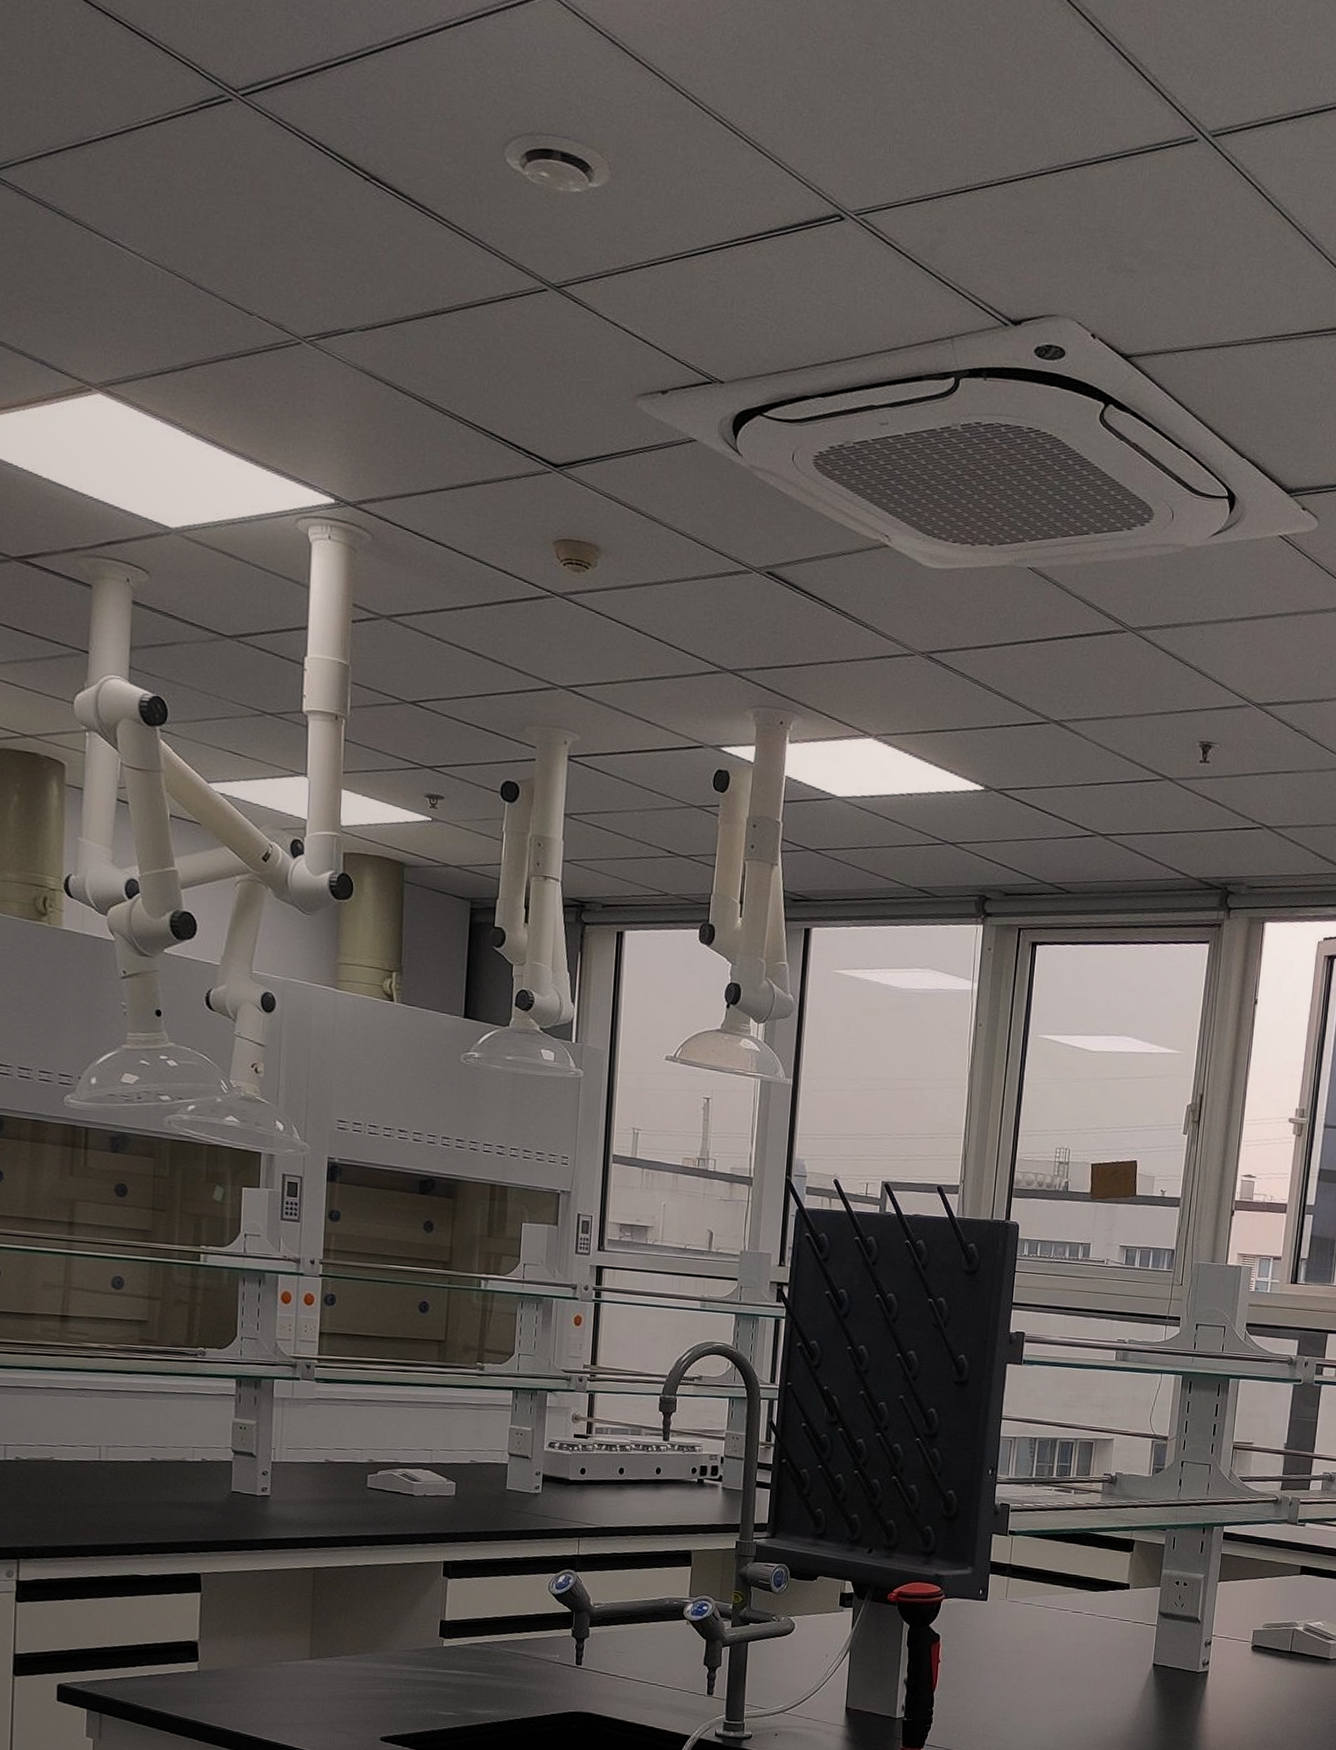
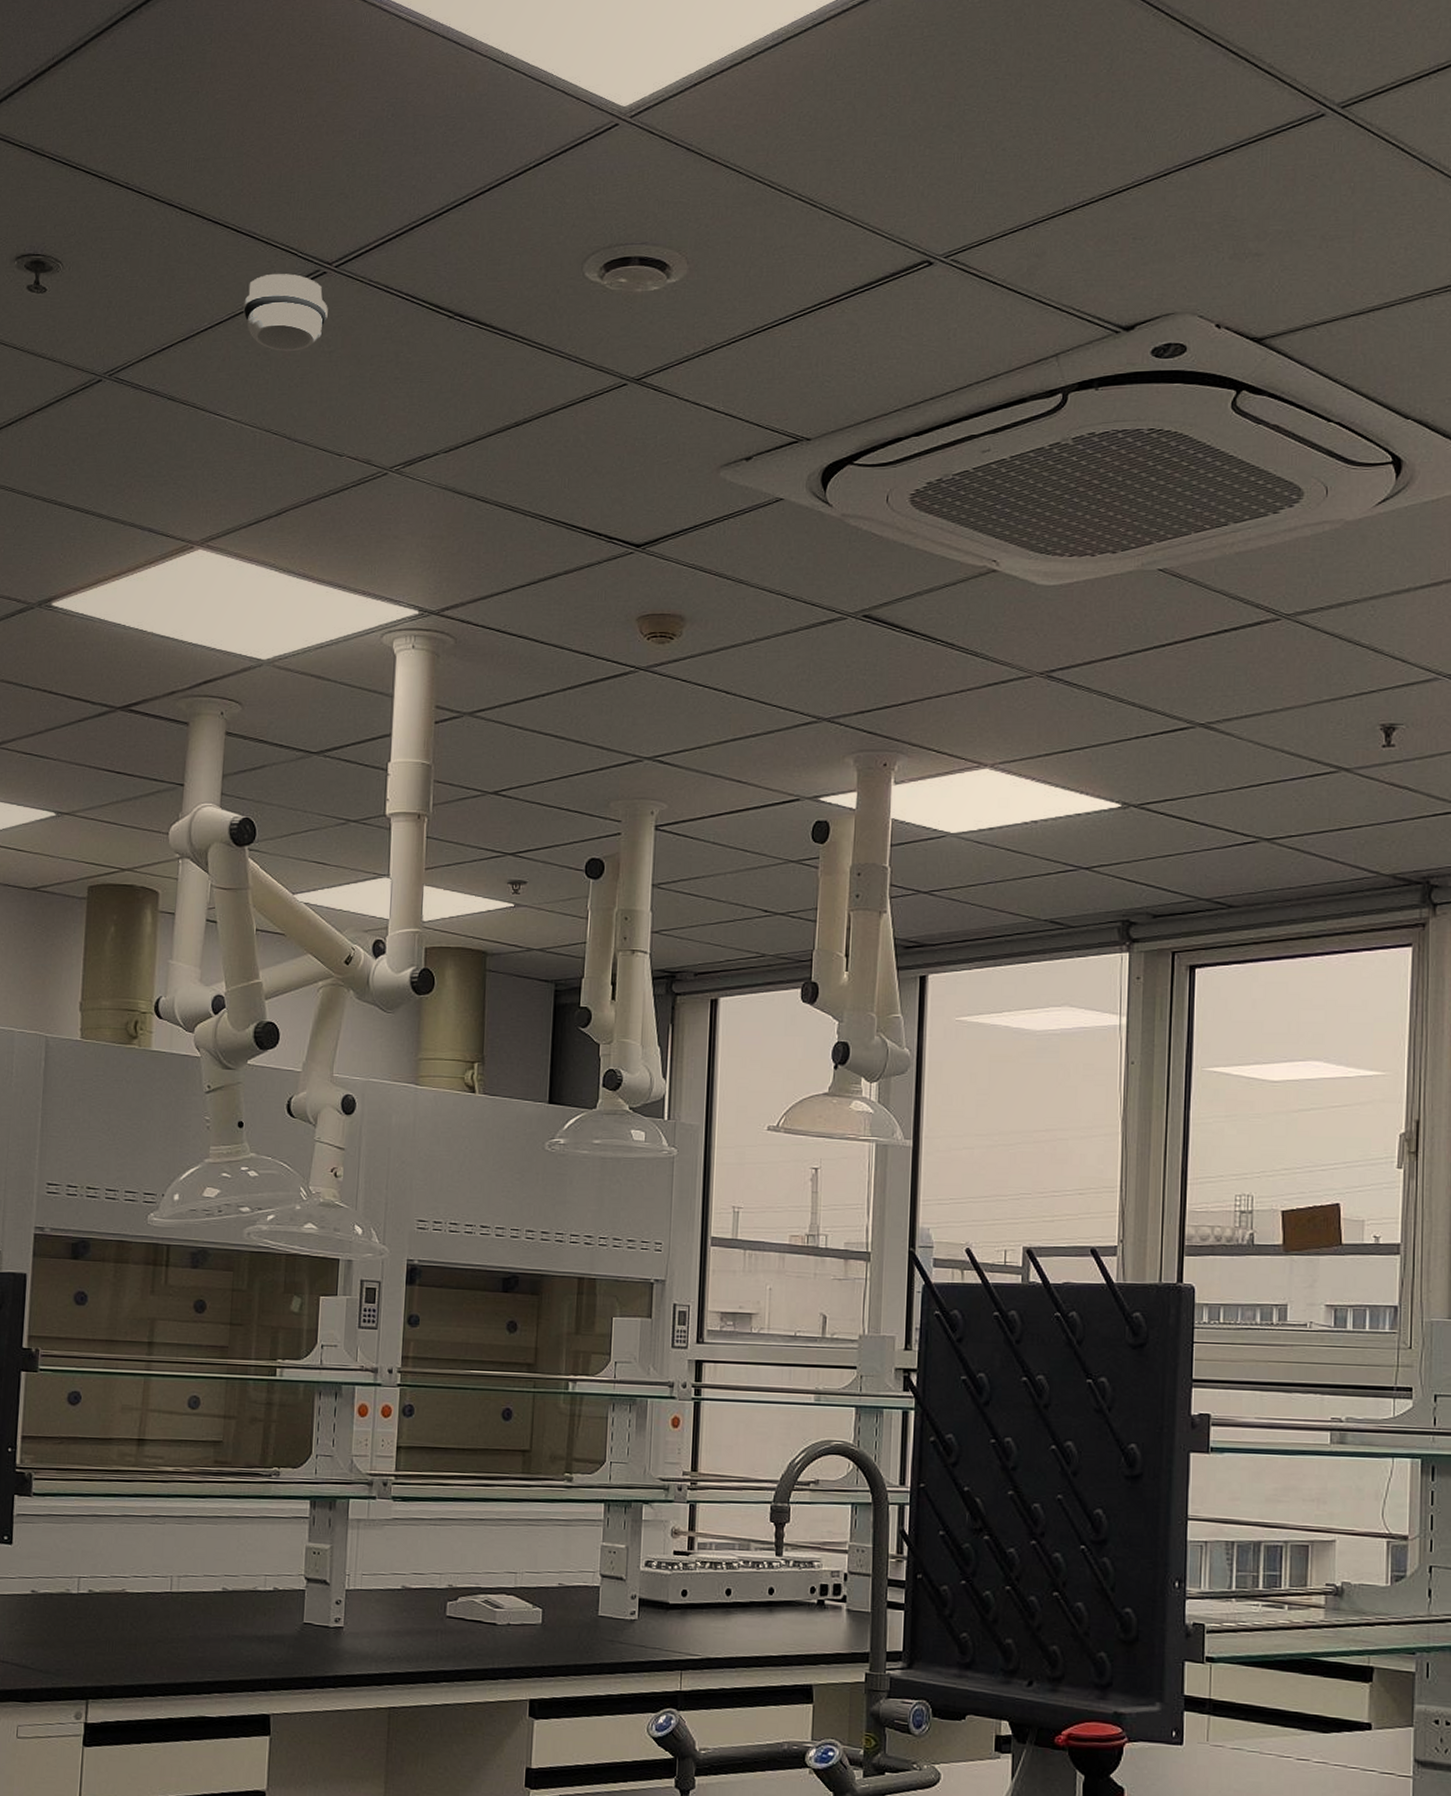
smoke detector: none [139,88,235,185] -> present [242,273,328,351]

